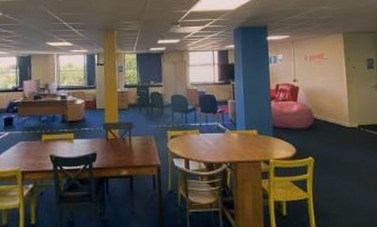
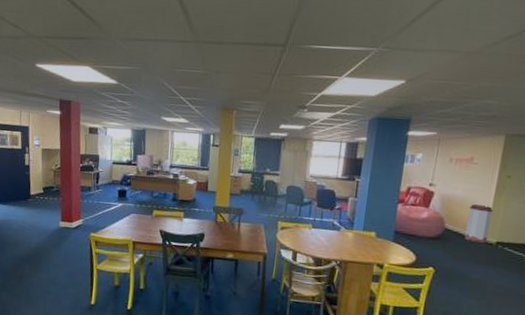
trash can: none [330,94,351,129] -> present [465,204,494,244]

